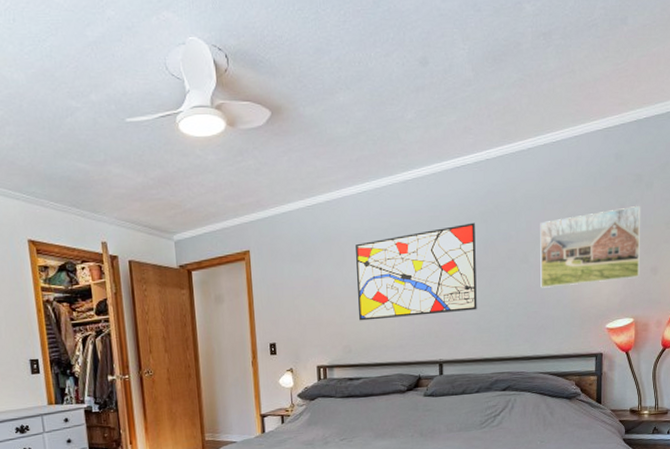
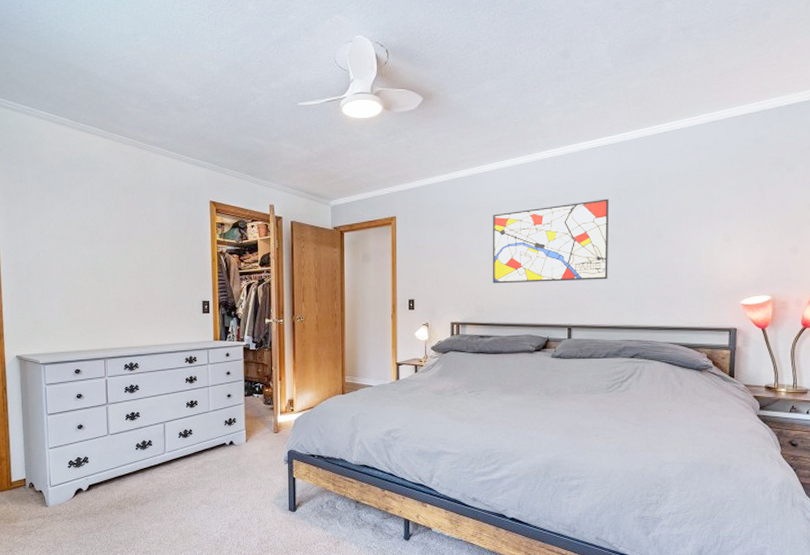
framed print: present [540,206,640,288] -> none [673,188,780,262]

